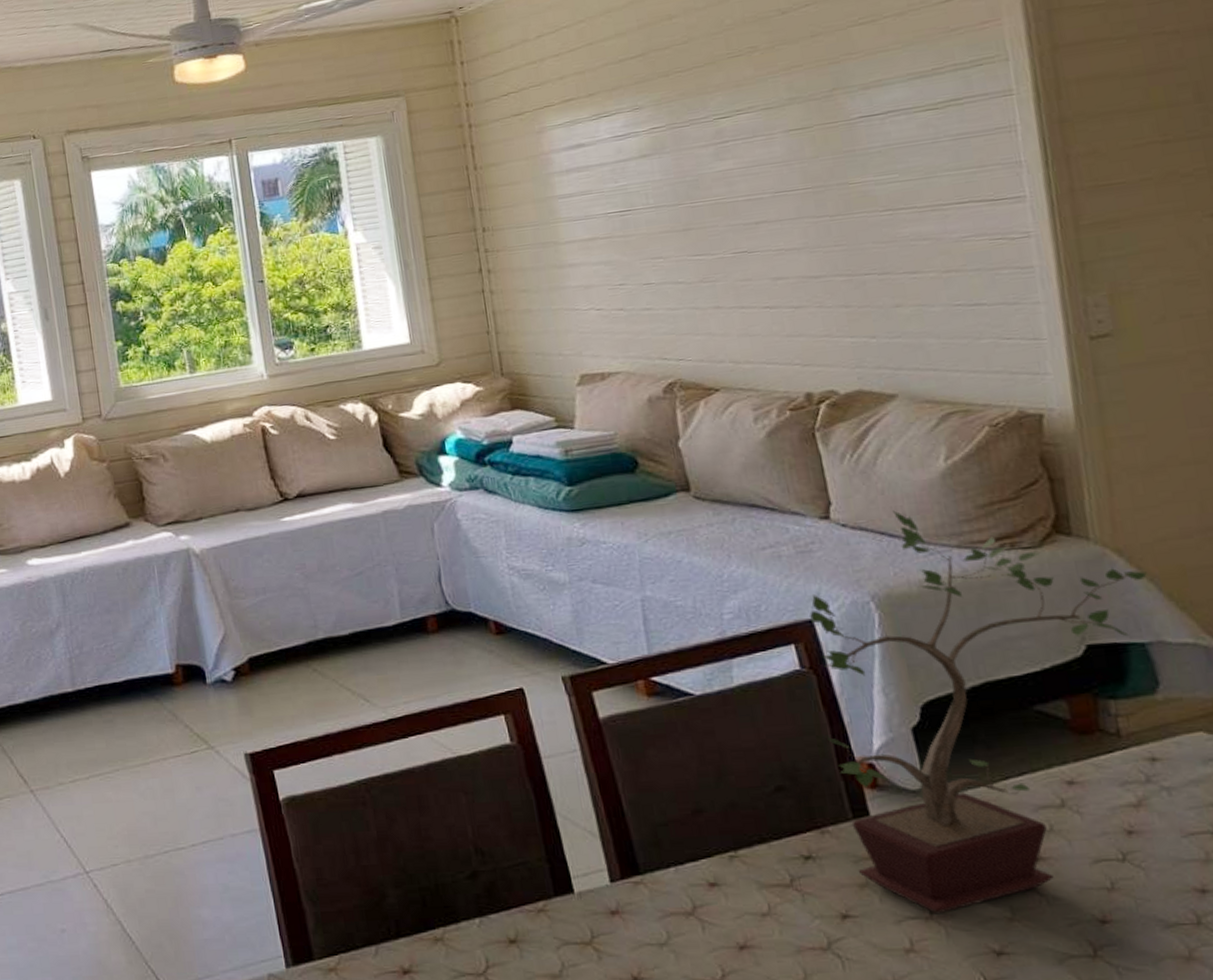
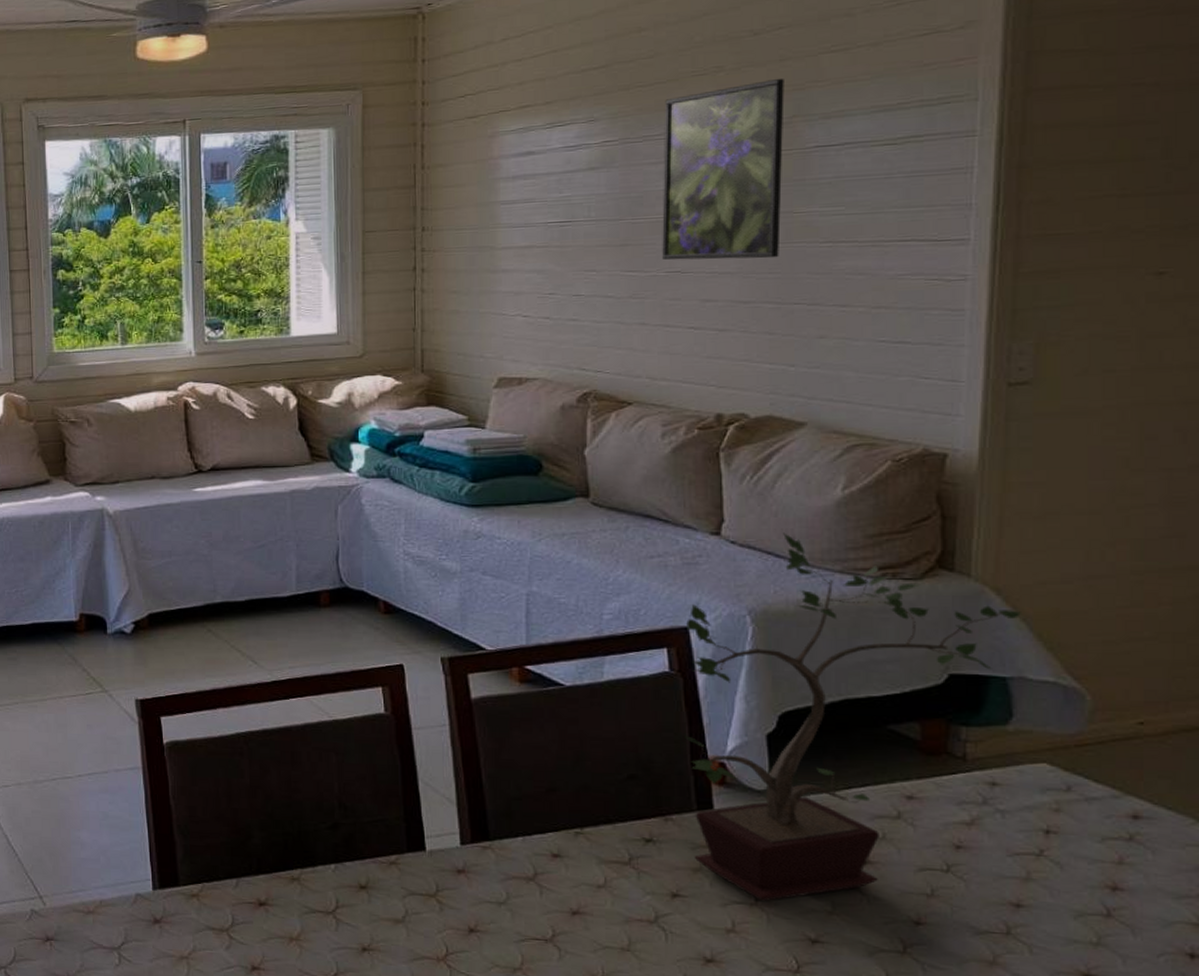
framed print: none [705,53,842,241] -> present [662,78,784,260]

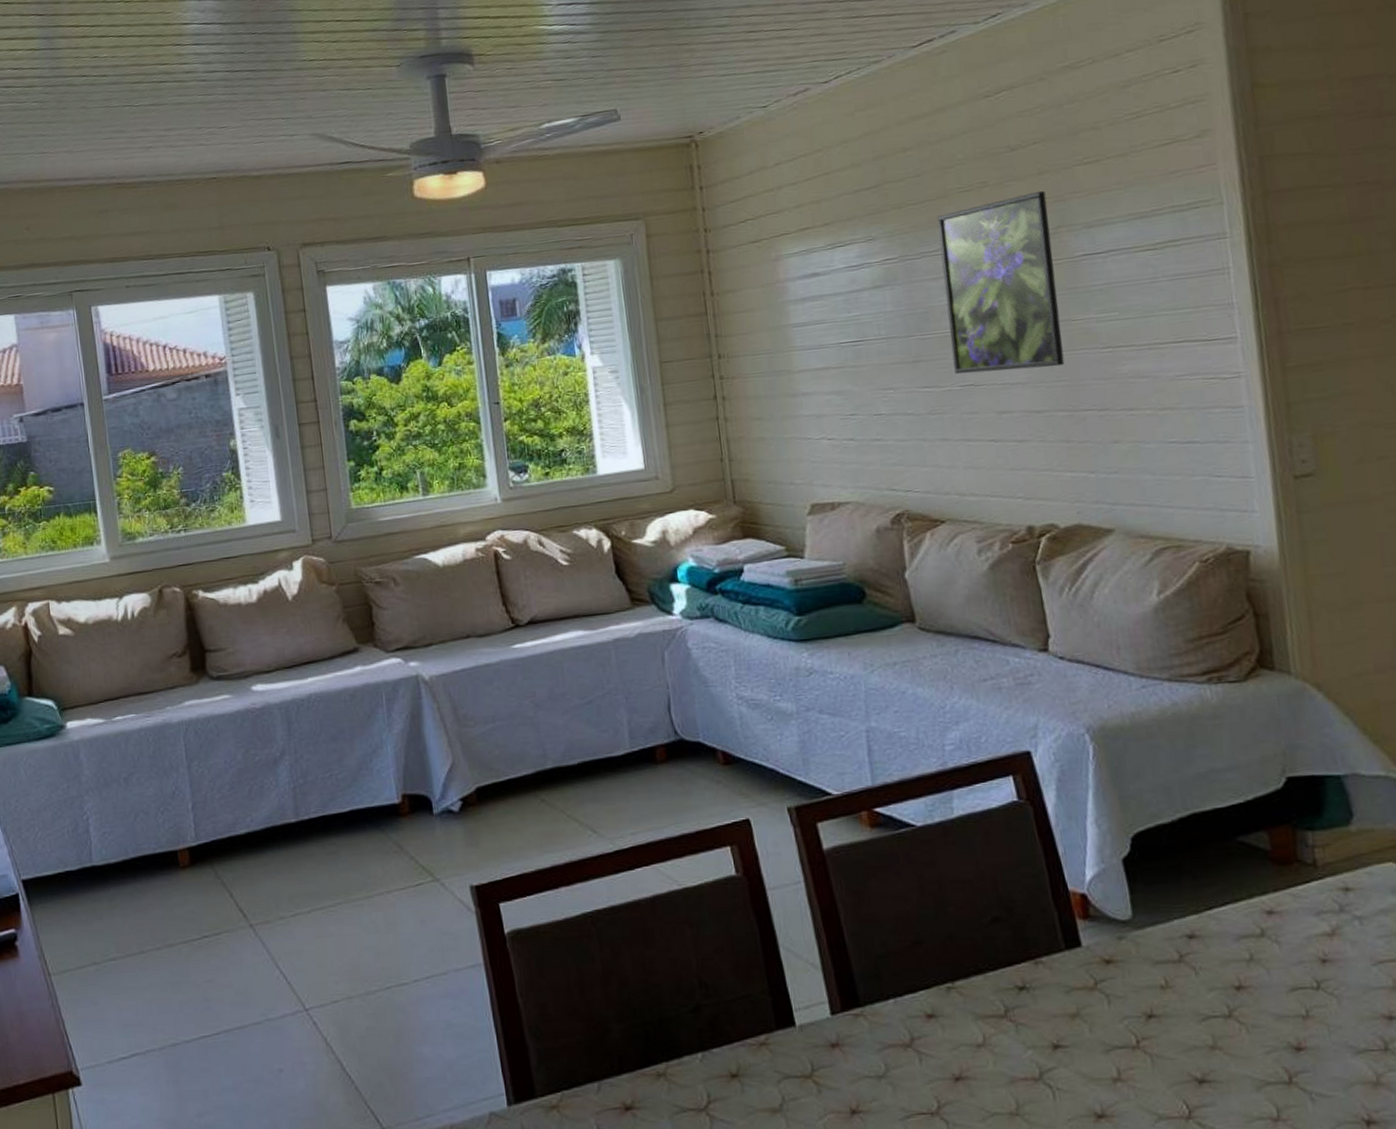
potted plant: present [685,532,1021,902] -> none [1028,643,1344,1044]

